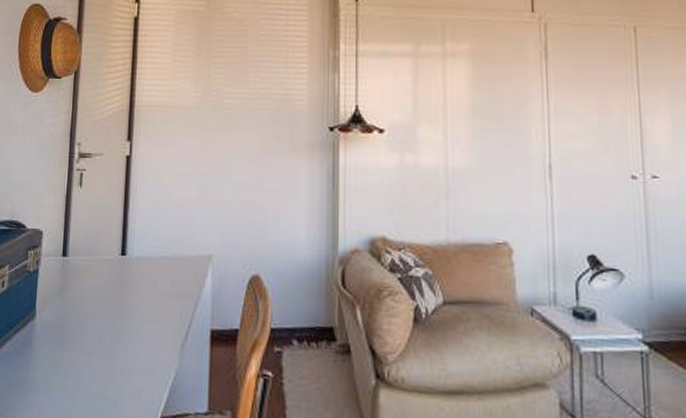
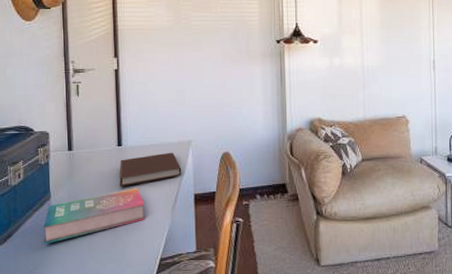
book: none [21,313,147,379] -> present [43,188,145,245]
notebook: none [118,268,197,311] -> present [119,152,182,187]

